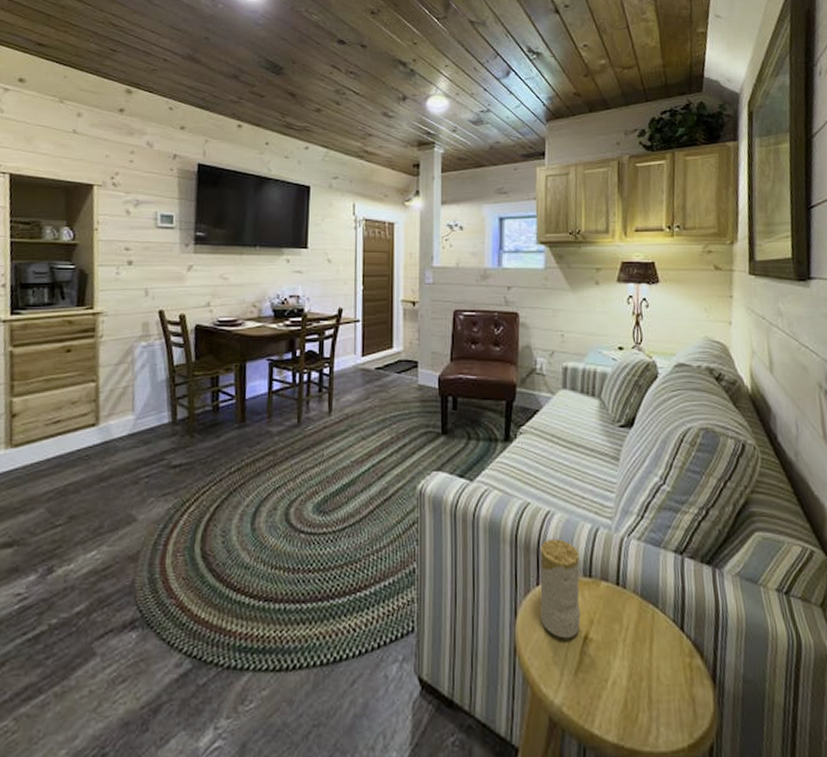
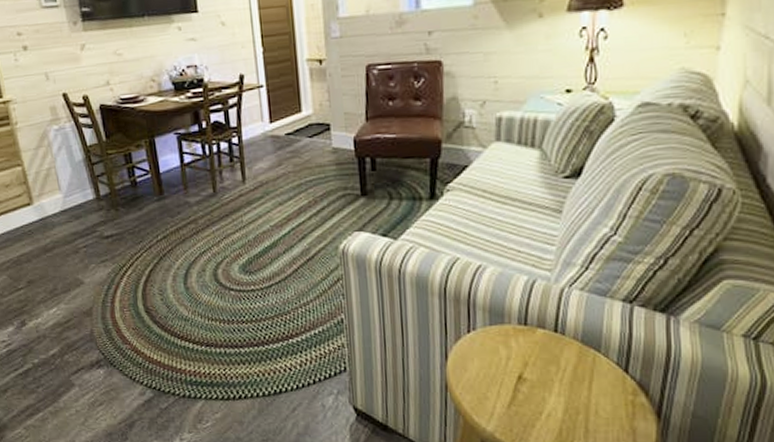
candle: present [540,539,581,639] -> none [471,291,515,378]

